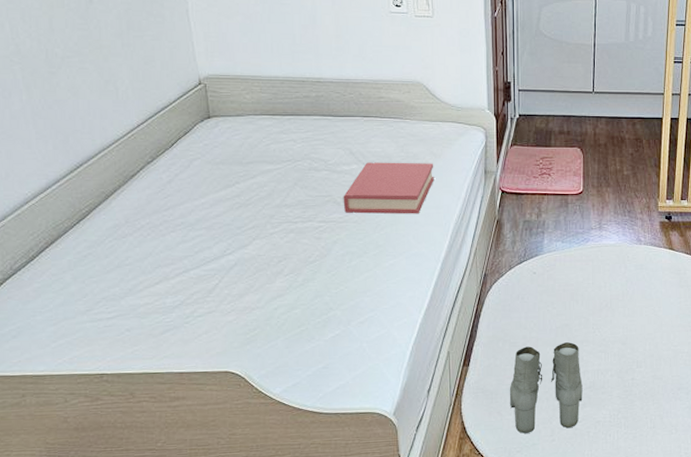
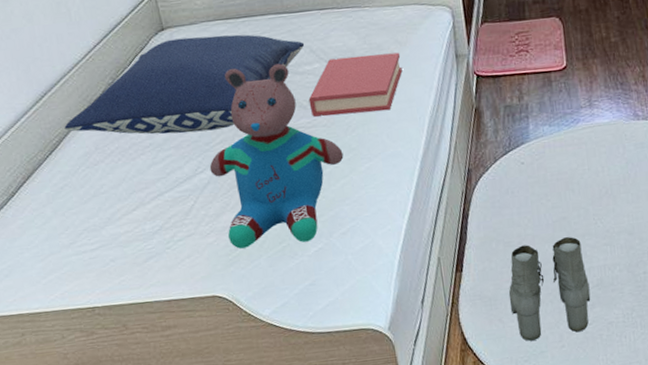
pillow: none [96,127,346,216] -> present [64,34,305,135]
teddy bear: none [238,161,370,329] -> present [209,63,344,249]

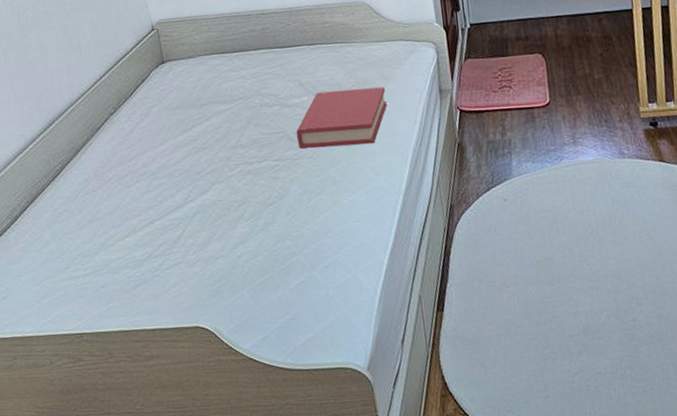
pillow: present [64,34,305,135] -> none [68,68,294,163]
teddy bear: present [209,63,344,249] -> none [199,96,328,279]
boots: present [508,237,591,341] -> none [491,278,577,389]

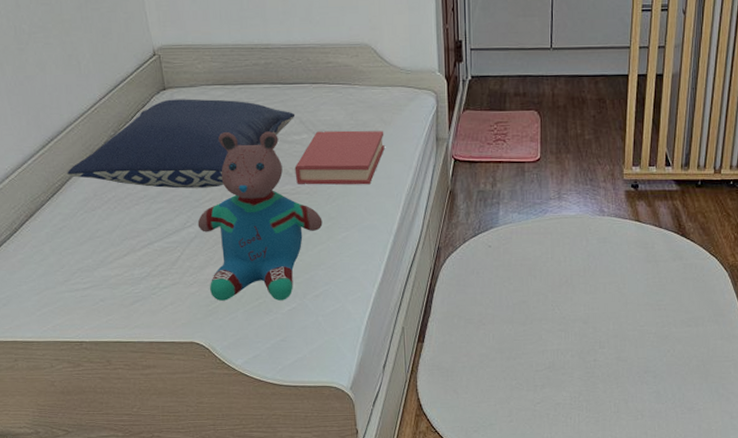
pillow: none [68,68,294,163] -> present [67,99,296,189]
teddy bear: none [199,96,328,279] -> present [197,131,323,301]

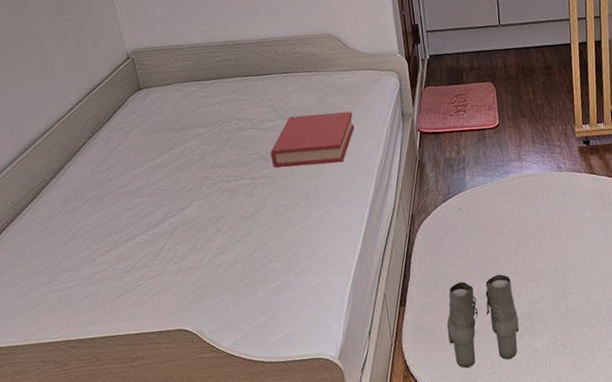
pillow: present [67,99,296,189] -> none [46,94,268,183]
teddy bear: present [197,131,323,301] -> none [179,120,301,286]
boots: none [465,320,542,413] -> present [446,274,519,368]

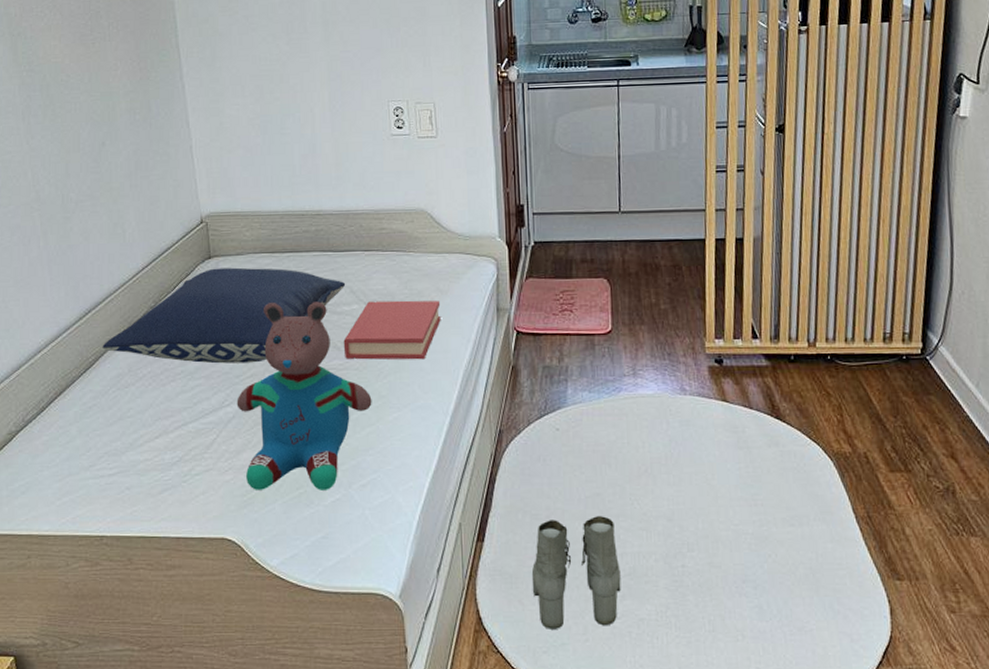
pillow: none [46,94,268,183] -> present [102,267,346,364]
teddy bear: none [179,120,301,286] -> present [236,301,372,490]

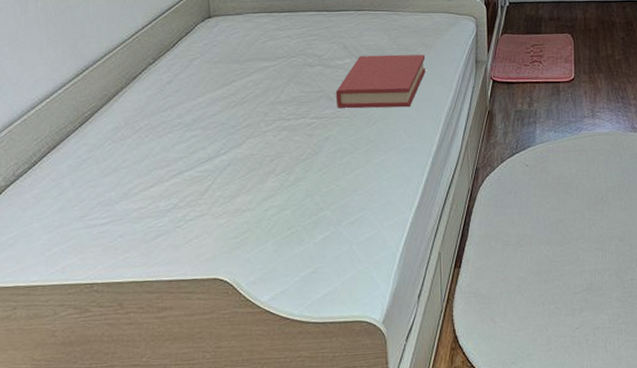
pillow: present [102,267,346,364] -> none [99,26,339,115]
teddy bear: present [236,301,372,490] -> none [232,56,361,232]
boots: present [531,516,621,629] -> none [502,239,580,343]

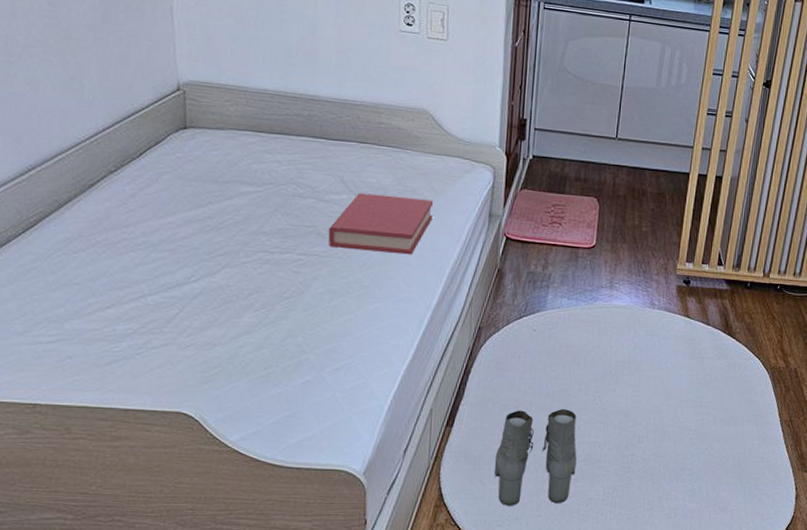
boots: none [502,239,580,343] -> present [494,409,577,506]

